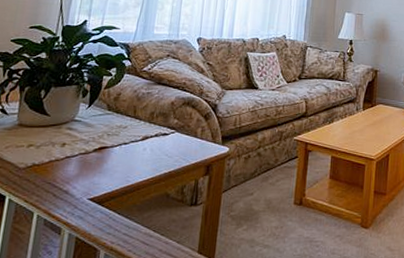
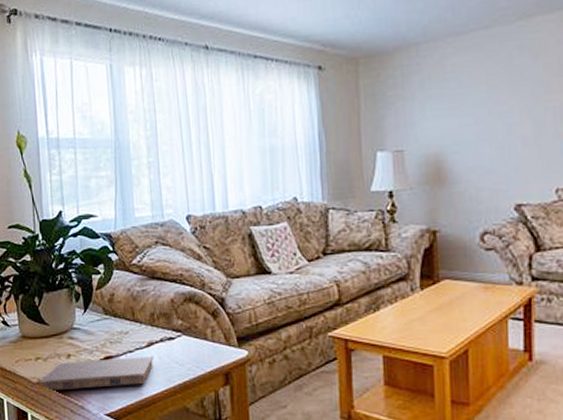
book: none [26,148,146,176] -> present [39,356,154,391]

